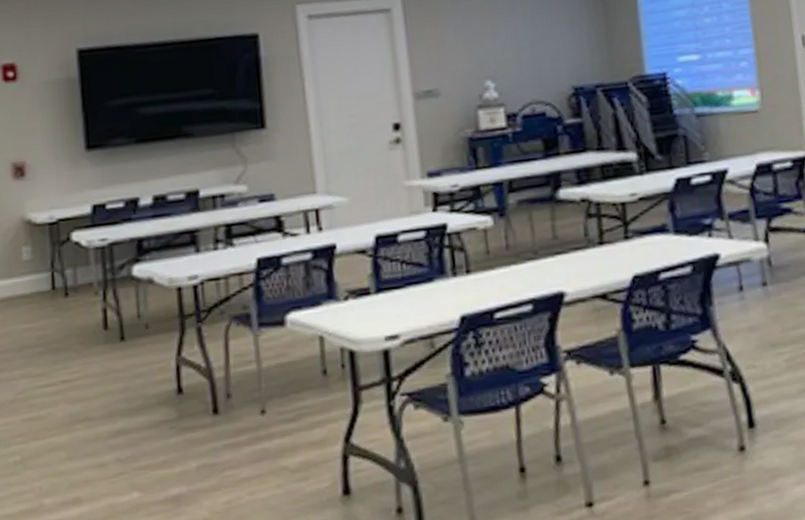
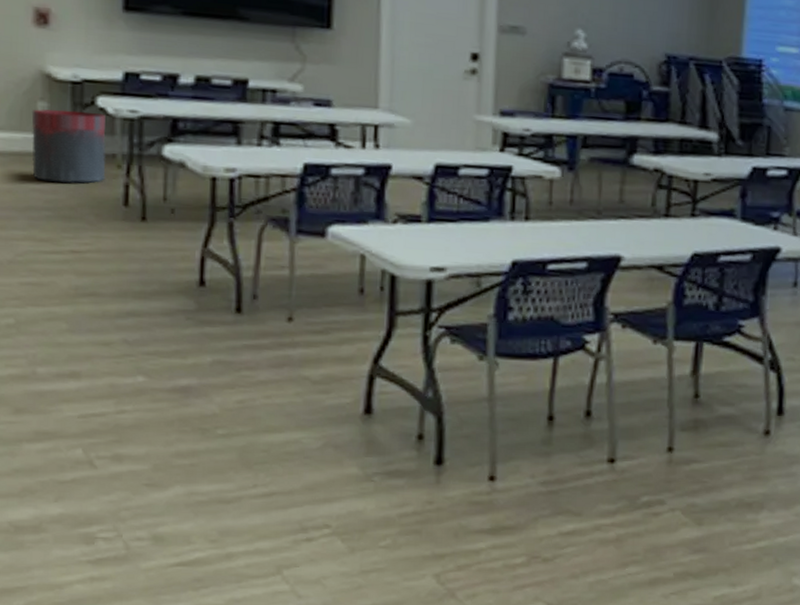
trash can: none [18,247,86,320] -> present [31,109,107,184]

